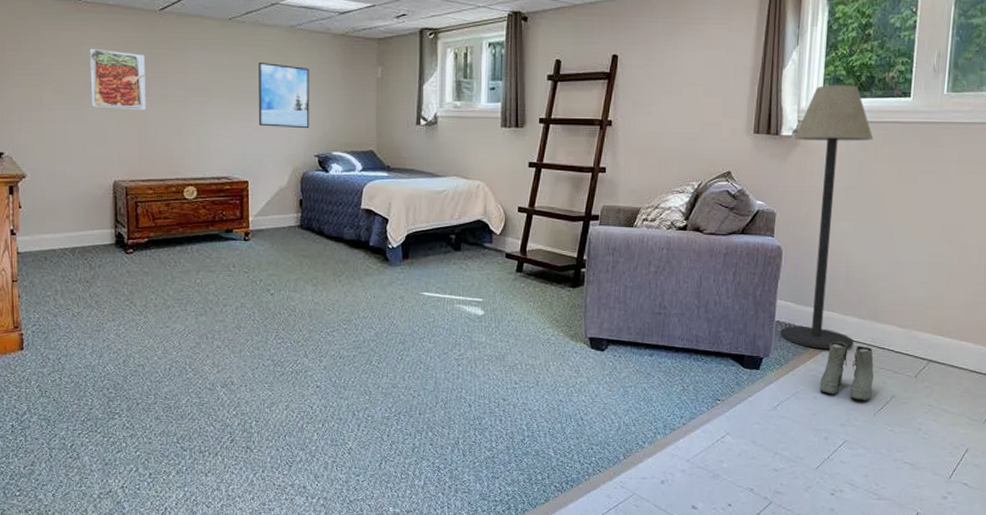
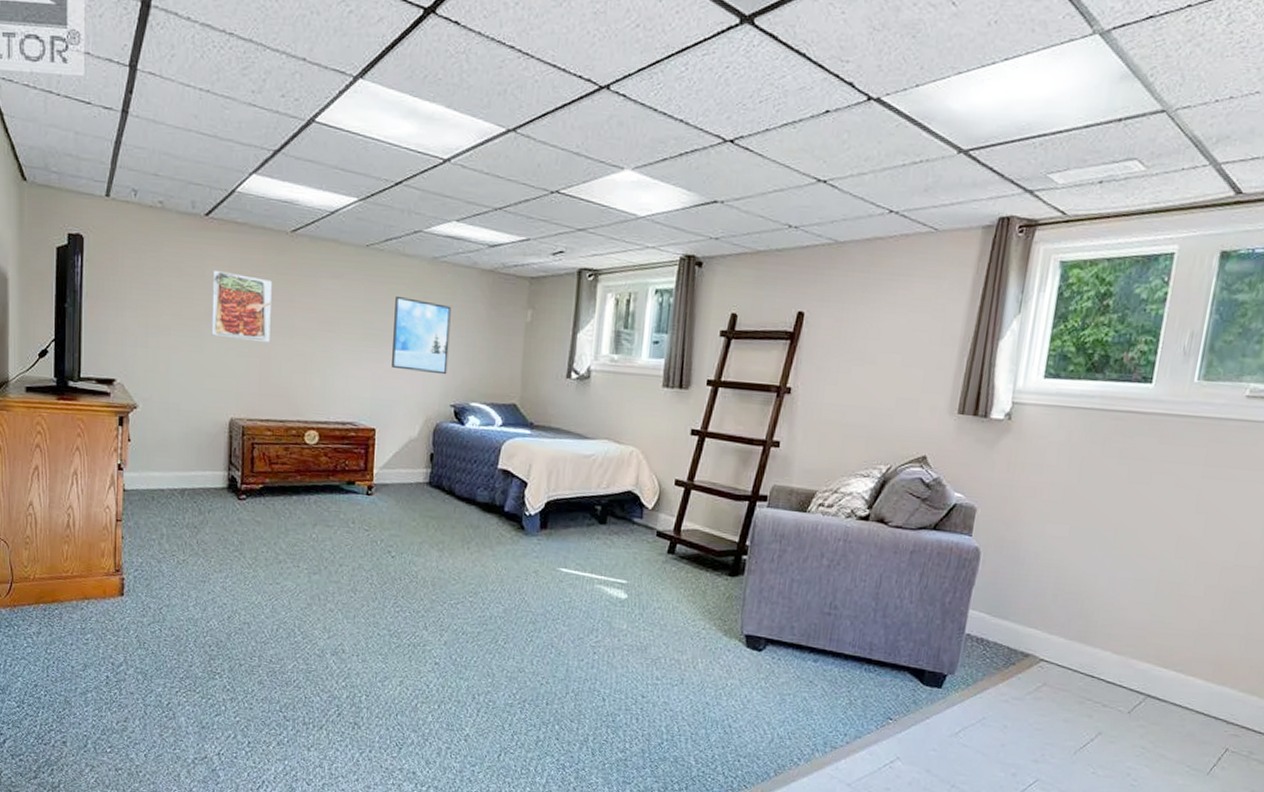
floor lamp: present [780,84,873,350] -> none [969,362,1102,674]
boots: present [819,342,875,401] -> none [1011,663,1080,736]

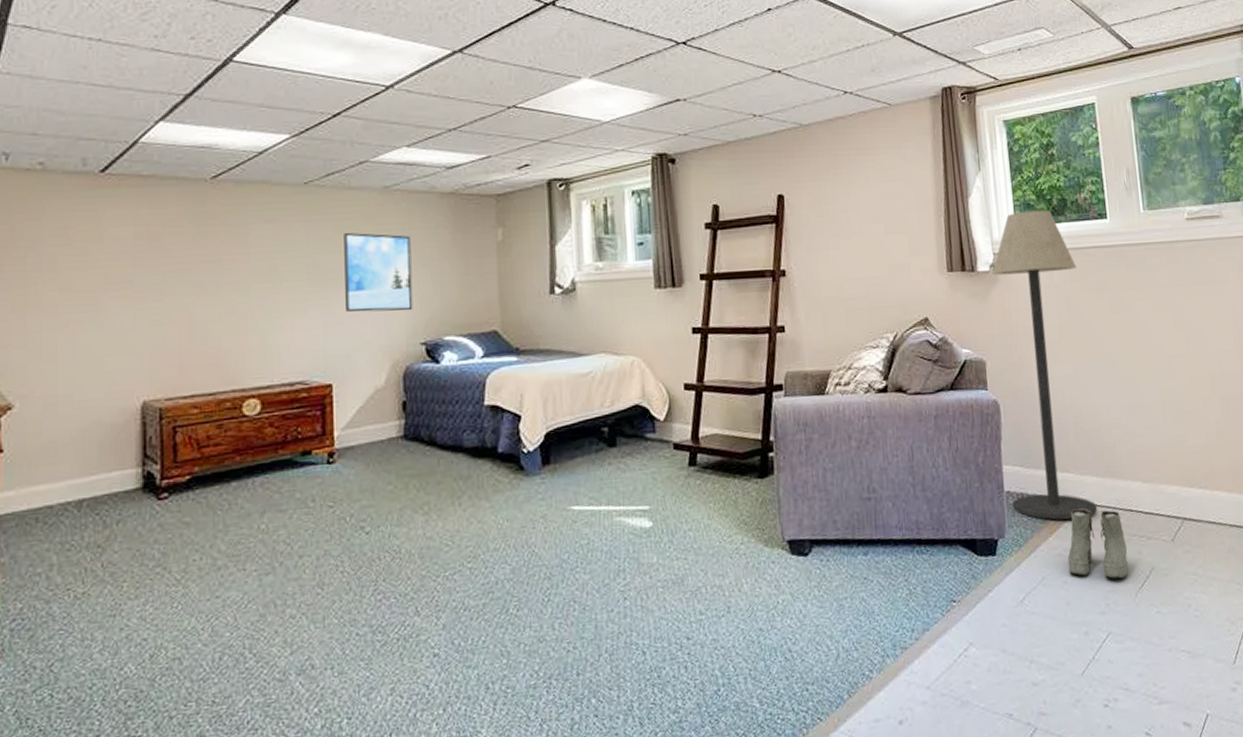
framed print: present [211,269,272,343] -> none [112,231,191,307]
floor lamp: none [969,362,1102,674] -> present [992,210,1098,520]
boots: none [1011,663,1080,736] -> present [1067,508,1129,579]

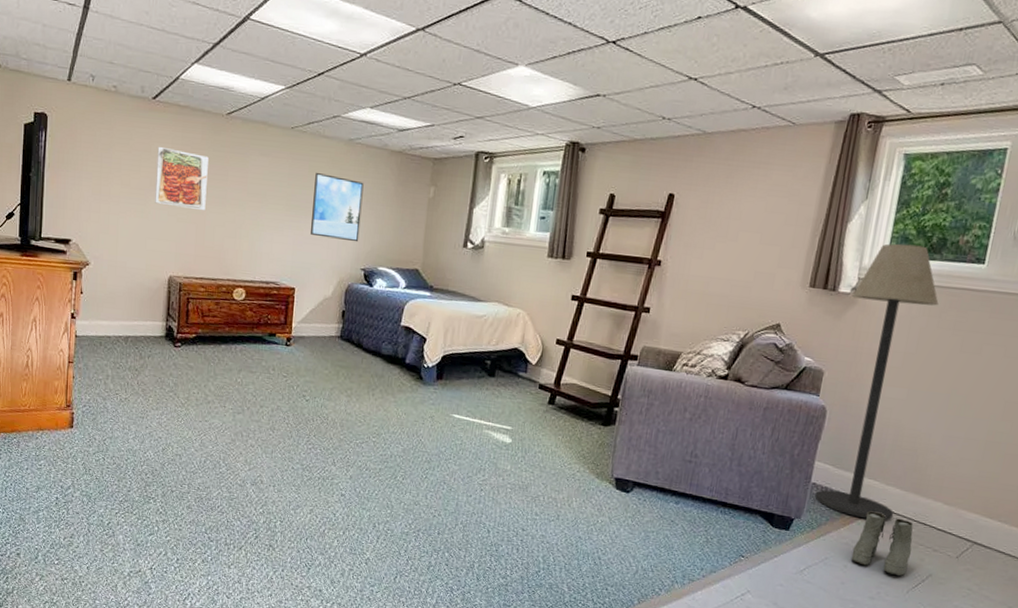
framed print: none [112,231,191,307] -> present [155,146,209,211]

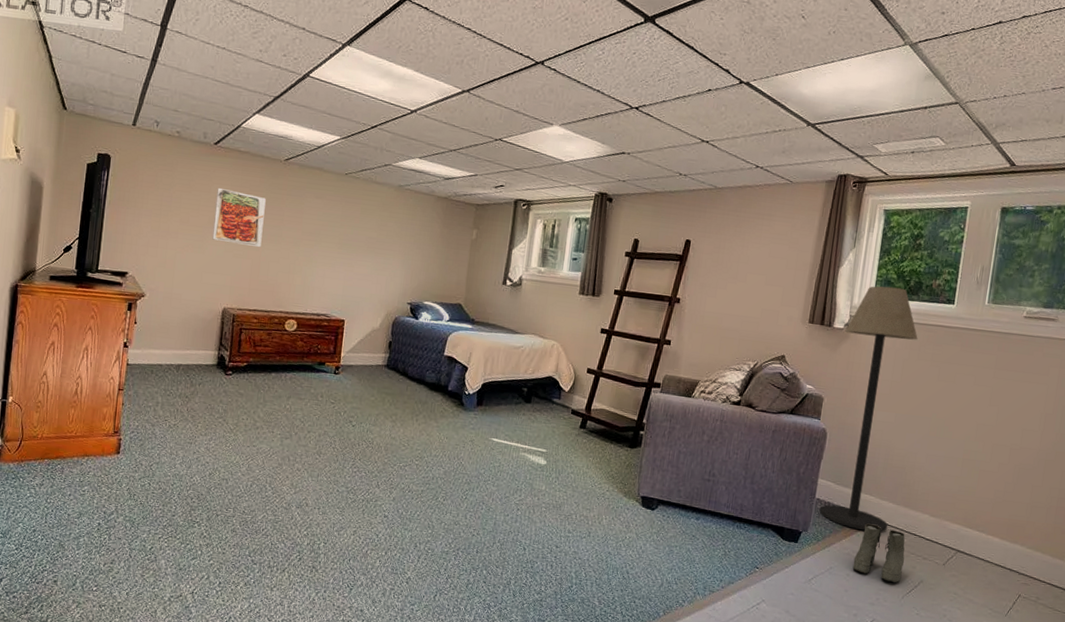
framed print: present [311,173,364,242] -> none [361,215,412,279]

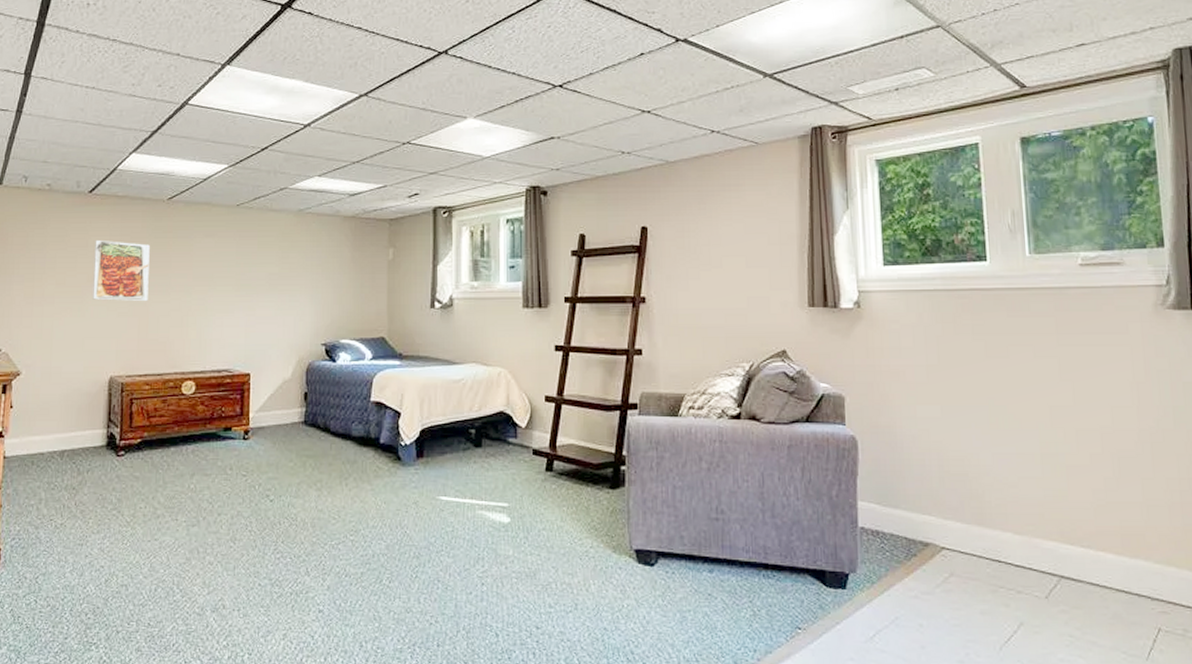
floor lamp: present [819,286,918,532] -> none [856,250,961,563]
boots: present [852,523,905,583] -> none [924,553,993,630]

